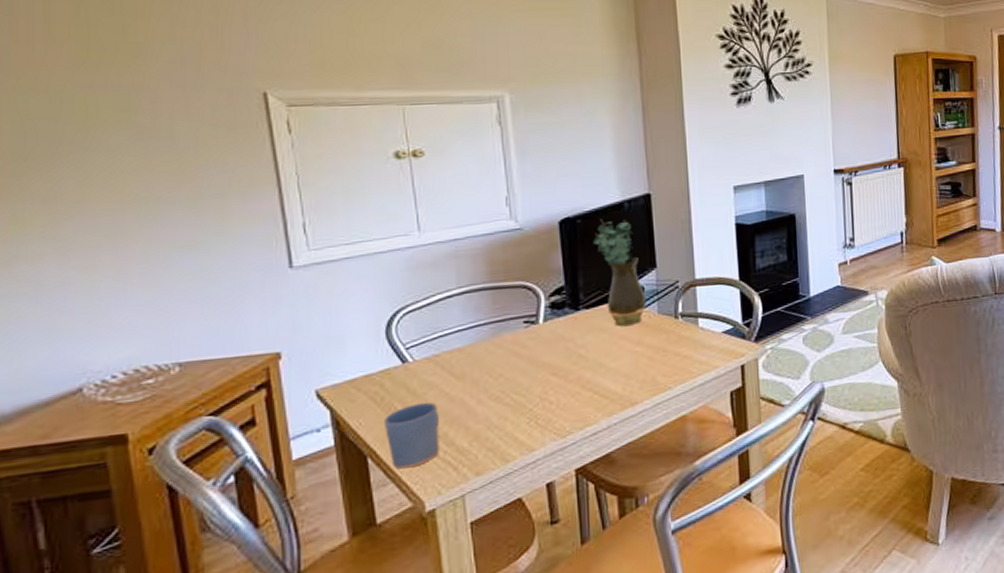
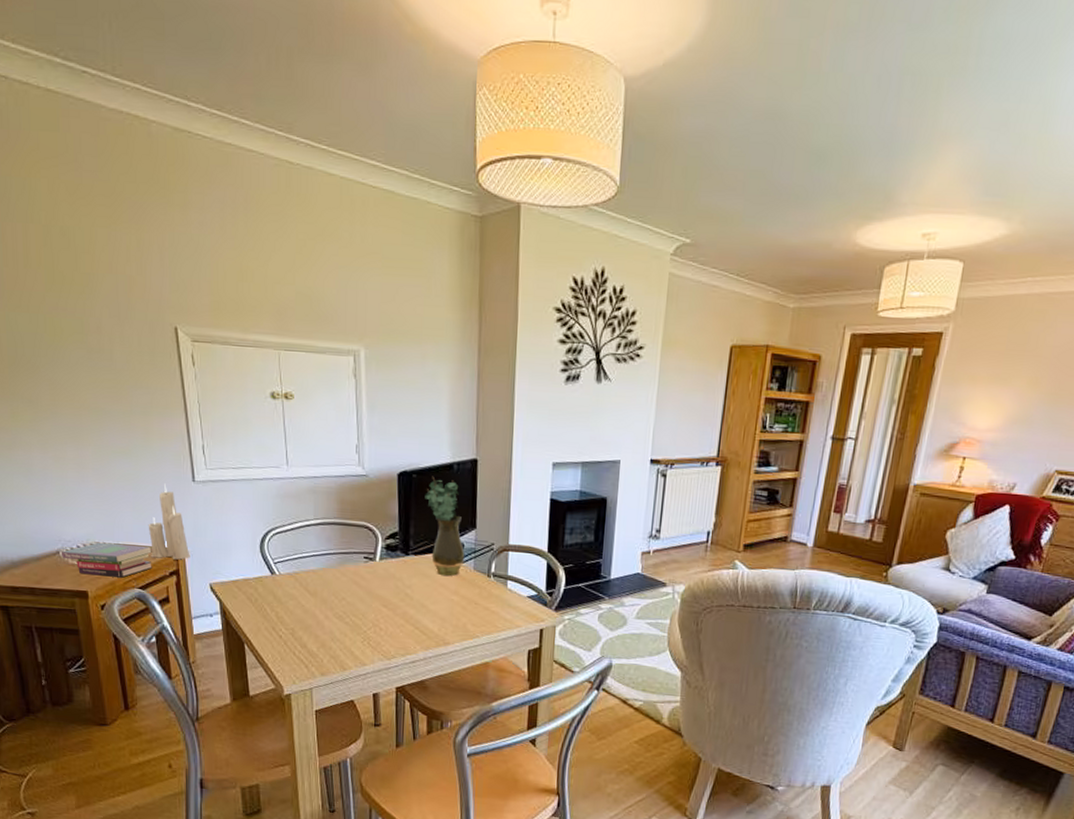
books: none [86,357,230,413] -> present [62,542,152,578]
candle: none [223,276,287,372] -> present [148,483,190,560]
mug: present [383,402,440,469] -> none [256,608,297,659]

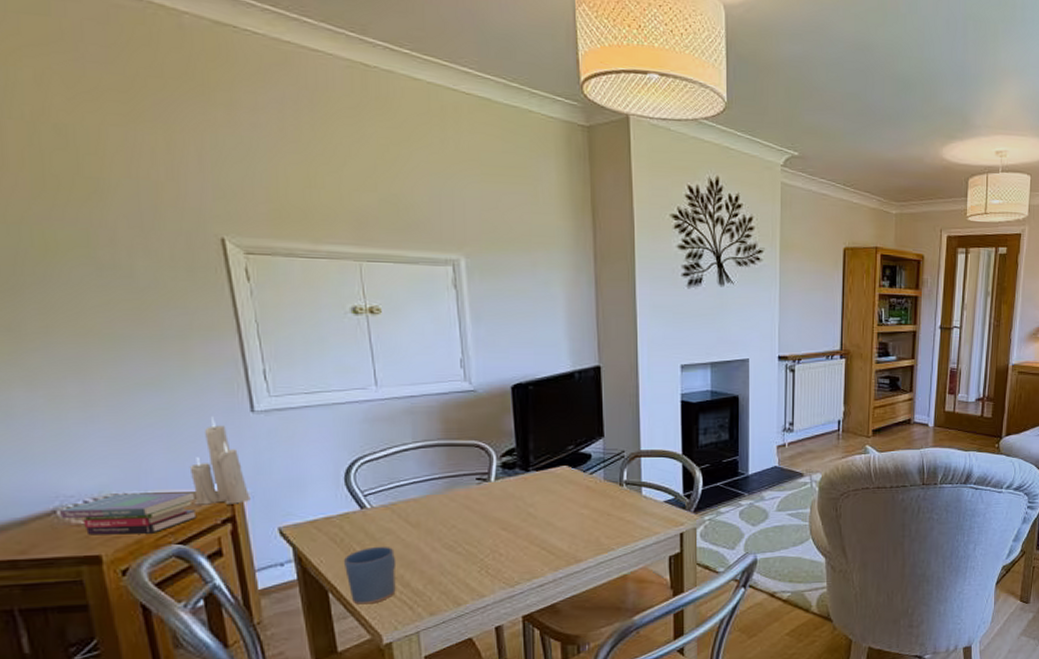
mug: none [256,608,297,659] -> present [343,546,397,605]
vase: present [425,476,465,576] -> none [544,386,593,489]

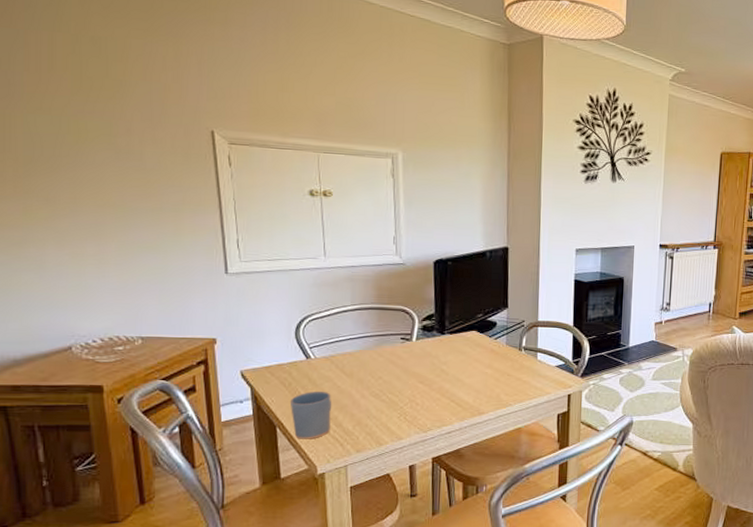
books: present [60,492,197,536] -> none [74,336,178,370]
candle: present [189,416,251,505] -> none [175,276,220,349]

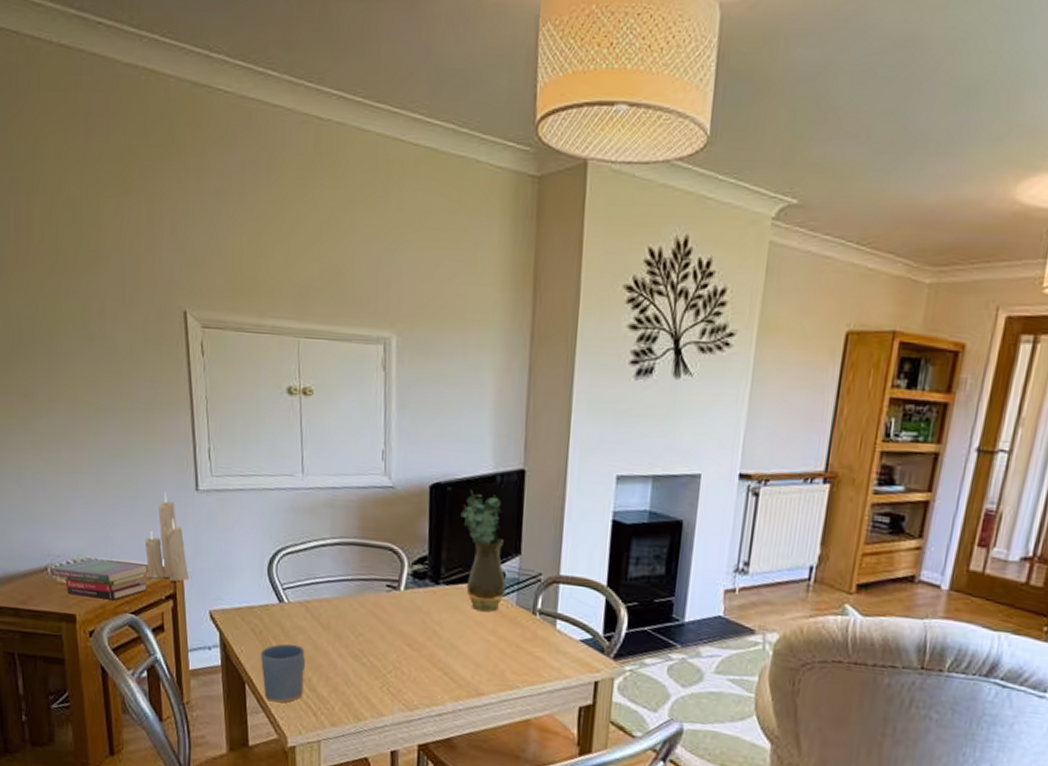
books: none [74,336,178,370] -> present [50,558,148,600]
candle: none [175,276,220,349] -> present [144,492,190,582]
vase: none [459,263,498,351] -> present [460,489,506,612]

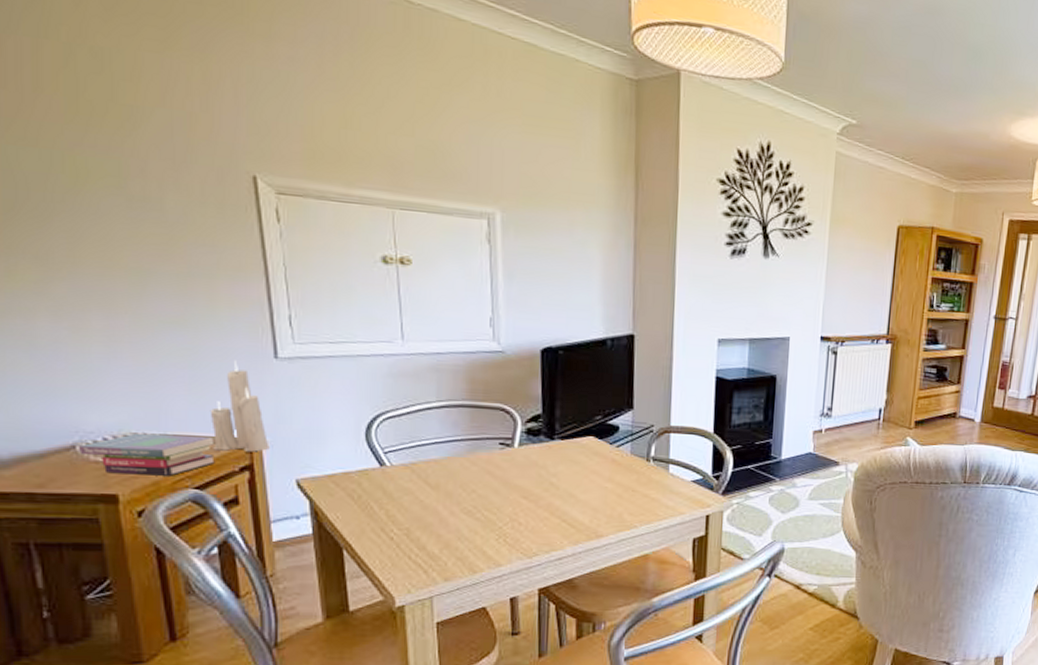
mug: present [260,643,306,703] -> none [359,505,414,565]
vase: present [460,489,506,612] -> none [573,352,621,461]

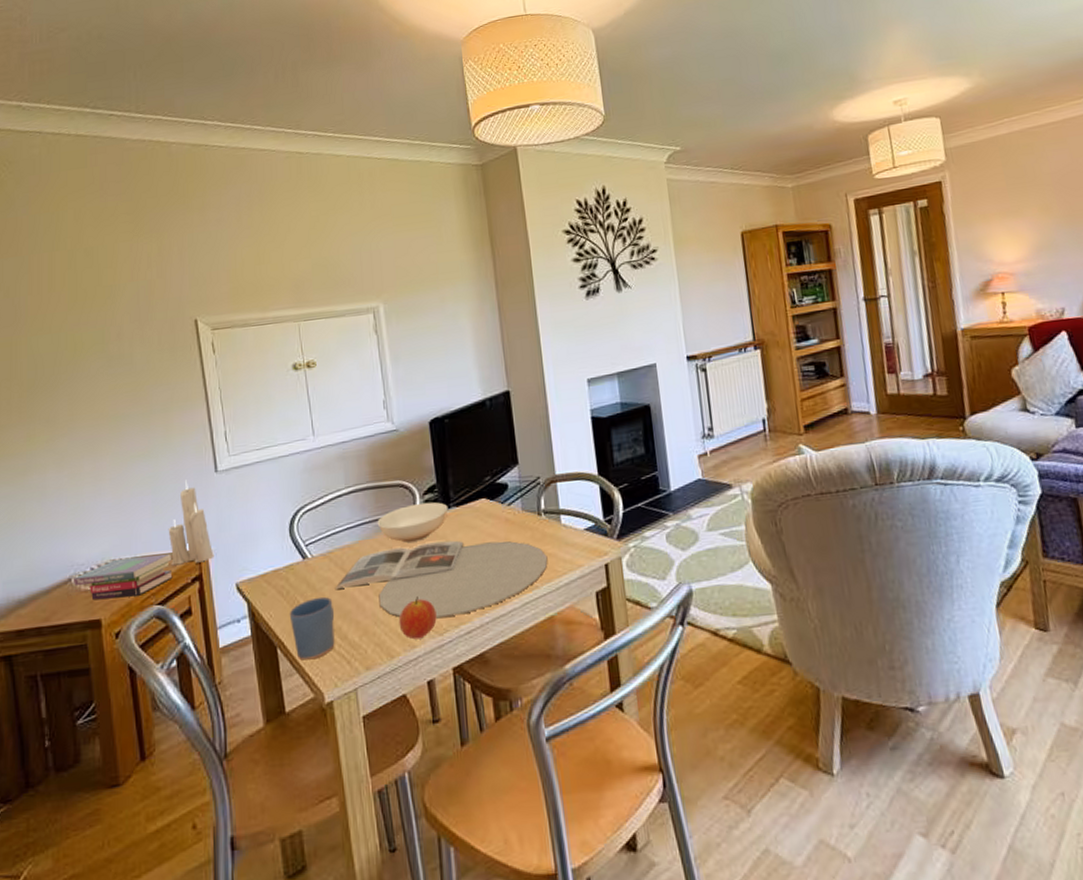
mug: none [359,505,414,565] -> present [289,596,335,661]
magazine: none [416,469,565,501] -> present [335,540,464,589]
placemat: none [465,478,650,543] -> present [378,541,548,619]
bowl: none [470,430,552,467] -> present [377,502,448,543]
fruit: none [485,519,527,559] -> present [398,597,437,640]

